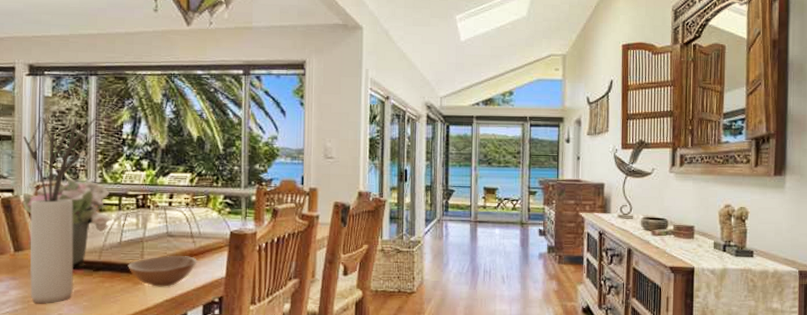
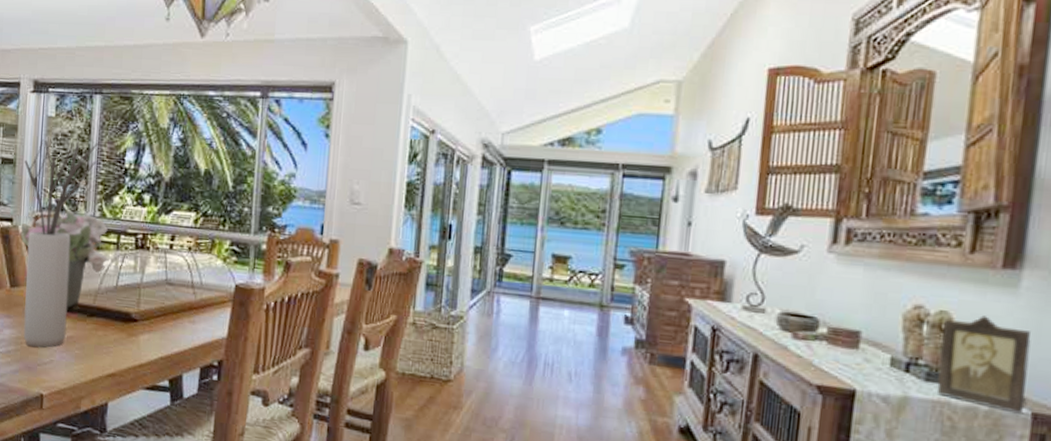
soup bowl: present [128,256,197,287] -> none [122,306,197,343]
photo frame: none [743,208,795,271] -> present [936,315,1031,413]

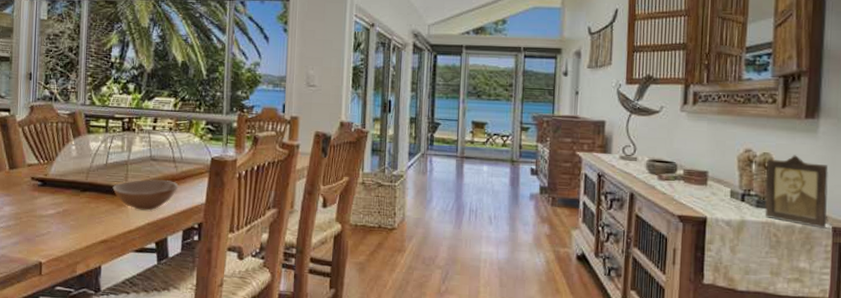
flower bouquet: present [20,211,108,311] -> none [17,101,98,188]
vase: present [23,136,98,347] -> none [20,36,87,221]
soup bowl: none [122,306,197,343] -> present [112,179,179,211]

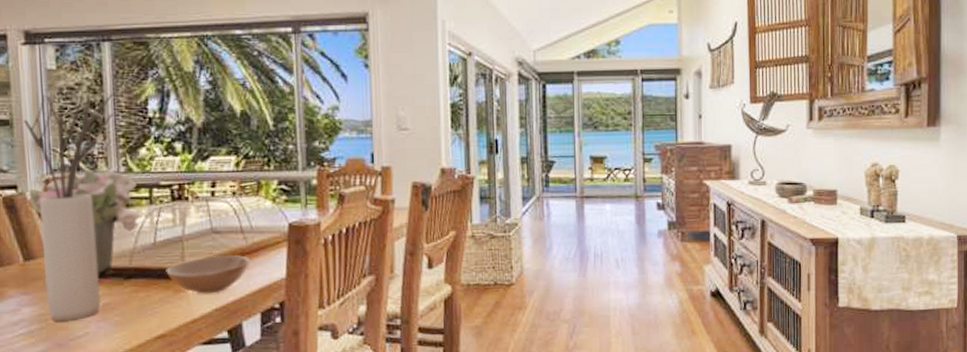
flower bouquet: none [17,101,98,188] -> present [28,170,141,277]
vase: none [20,36,87,221] -> present [24,88,113,321]
photo frame: present [764,155,828,227] -> none [893,165,953,237]

